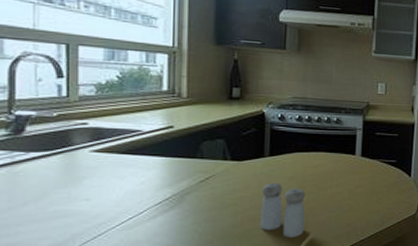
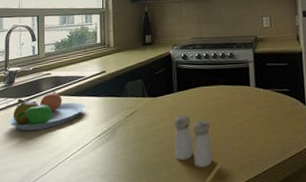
fruit bowl: none [15,147,140,195] -> present [9,92,85,131]

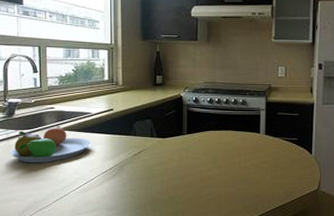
salt and pepper shaker: present [174,115,212,167] -> none [182,157,218,205]

